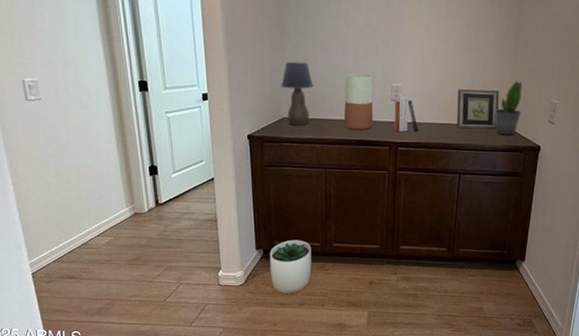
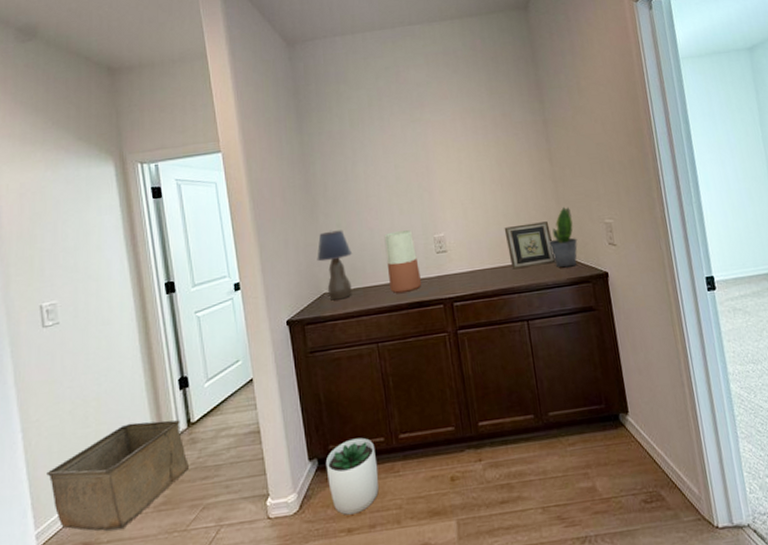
storage bin: none [36,194,156,273] -> present [47,420,189,531]
books: present [394,92,419,133] -> none [440,242,472,287]

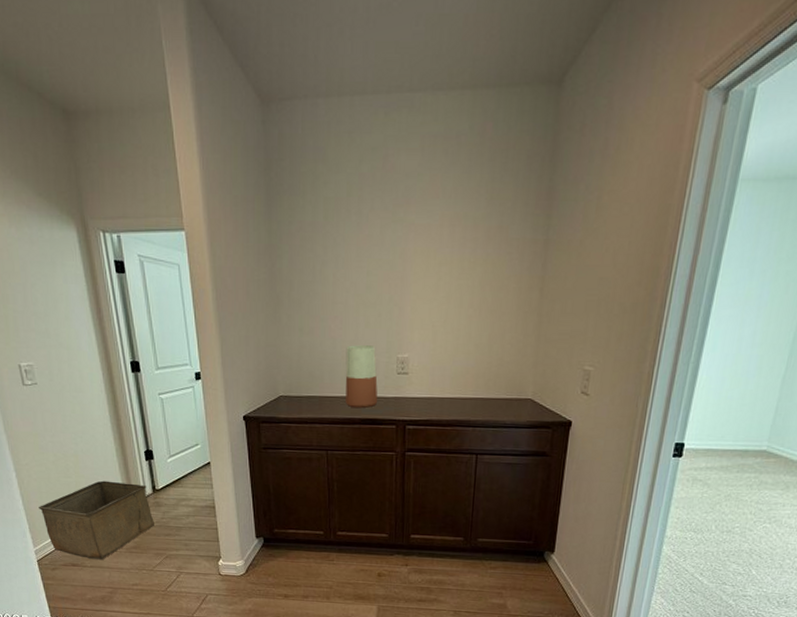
table lamp: present [317,229,353,301] -> none [276,333,313,405]
planter: present [325,437,379,515] -> none [270,527,315,585]
picture frame: present [504,221,556,270] -> none [472,357,522,404]
potted plant: present [548,206,578,268] -> none [516,345,549,410]

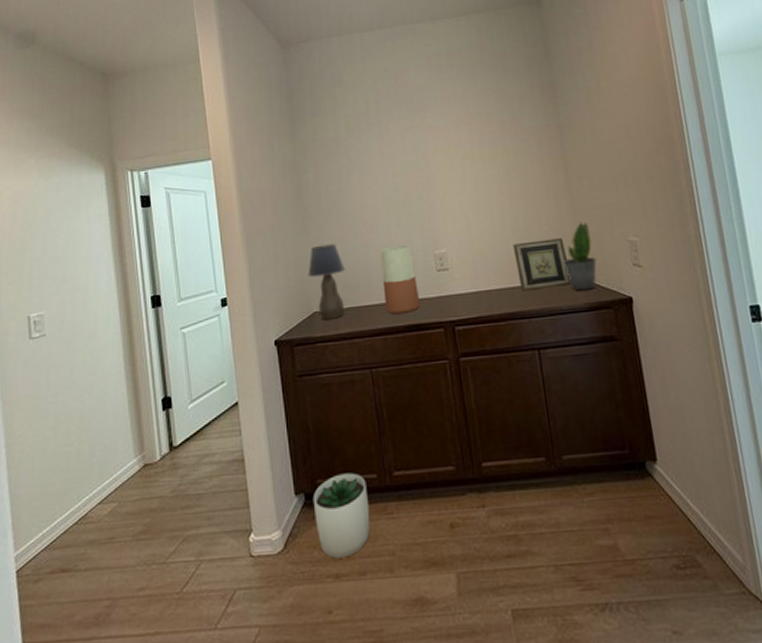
storage bin: present [38,480,154,560] -> none [28,442,170,559]
planter: none [270,527,315,585] -> present [312,472,371,559]
table lamp: none [276,333,313,405] -> present [308,243,346,320]
picture frame: none [472,357,522,404] -> present [512,238,572,291]
potted plant: none [516,345,549,410] -> present [562,221,597,291]

